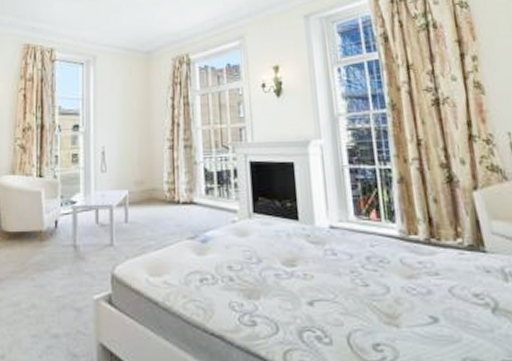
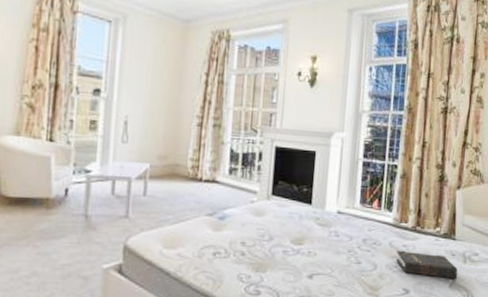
hardback book: none [411,268,501,303] -> present [396,250,458,280]

